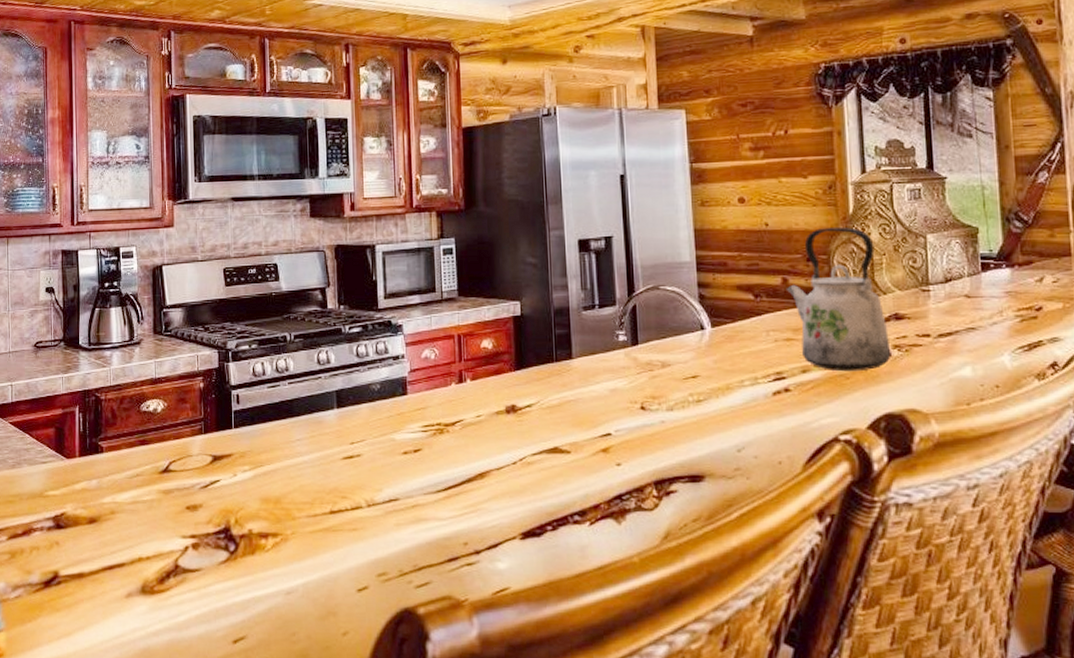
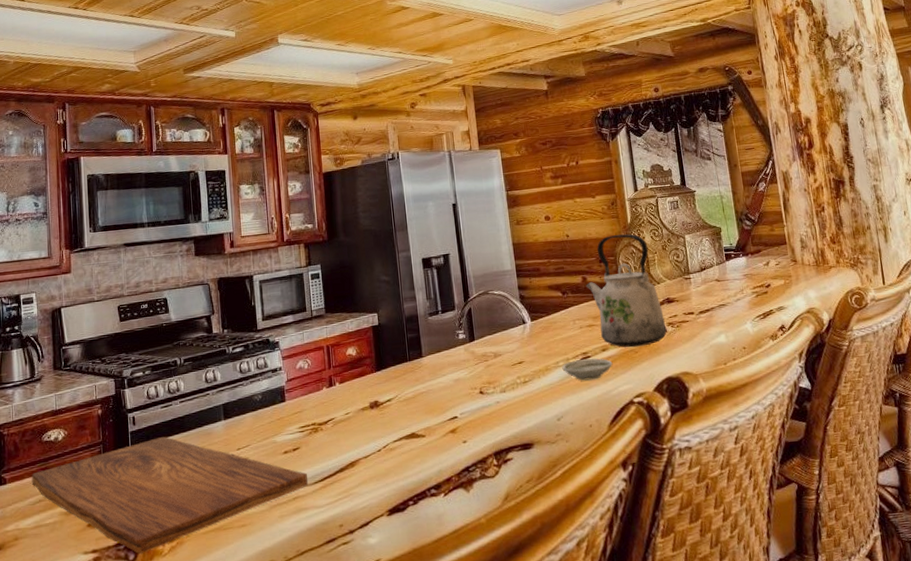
cutting board: none [129,420,430,545] -> present [31,437,309,554]
saucer: none [748,381,815,407] -> present [562,358,613,381]

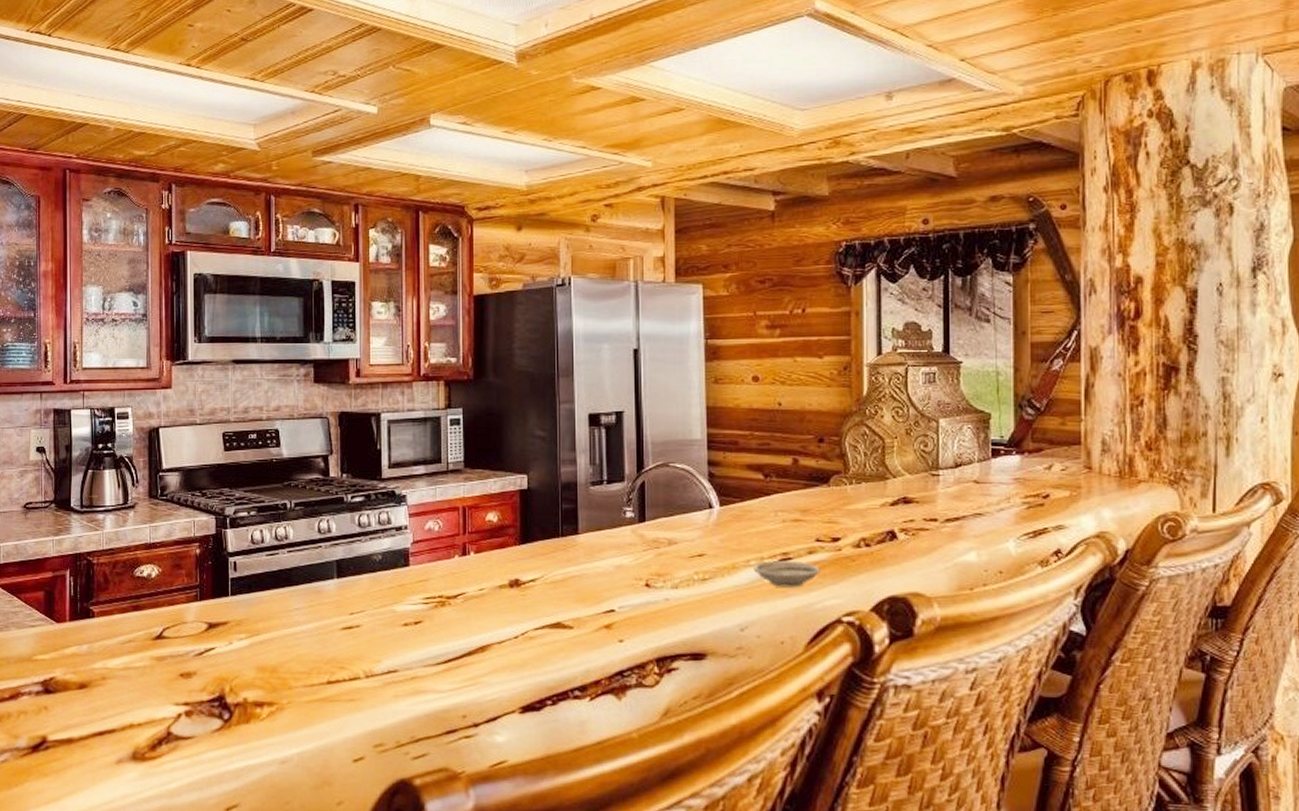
cutting board: present [31,437,309,554] -> none [121,589,430,714]
kettle: present [585,234,667,348] -> none [796,409,898,554]

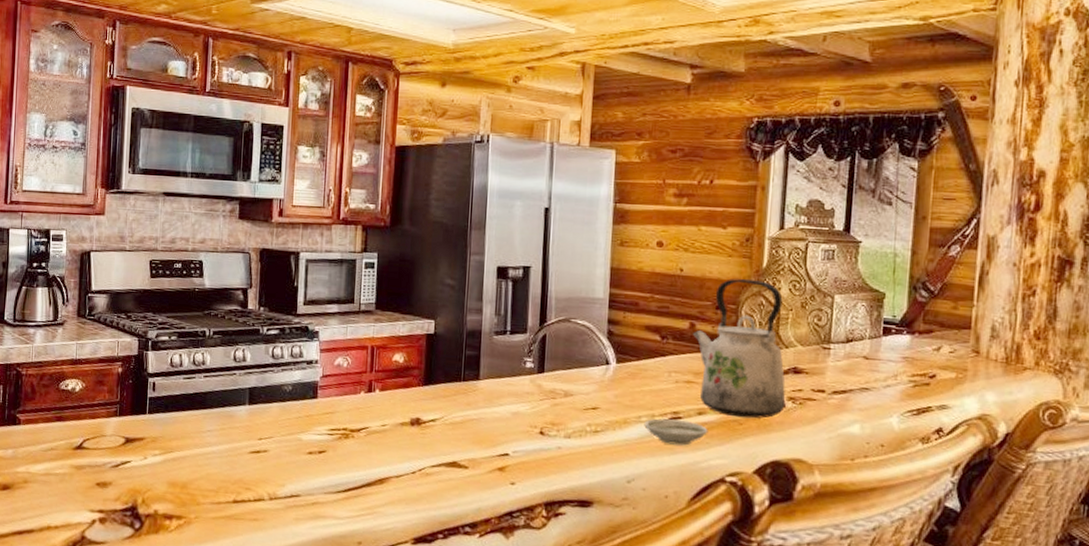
kettle: none [796,409,898,554] -> present [692,279,786,419]

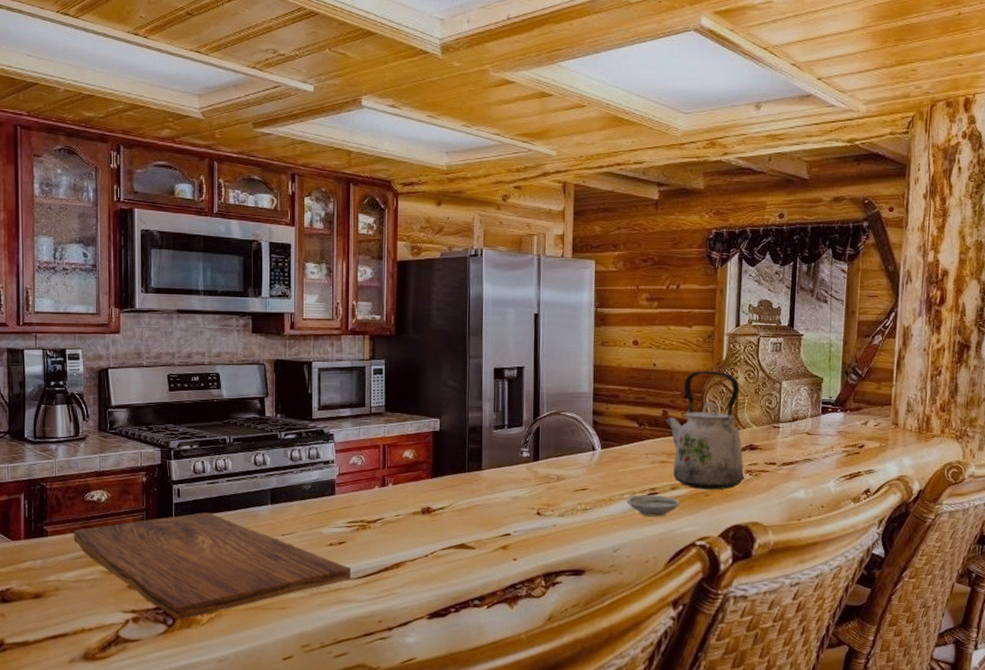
cutting board: none [45,409,331,524] -> present [73,512,351,620]

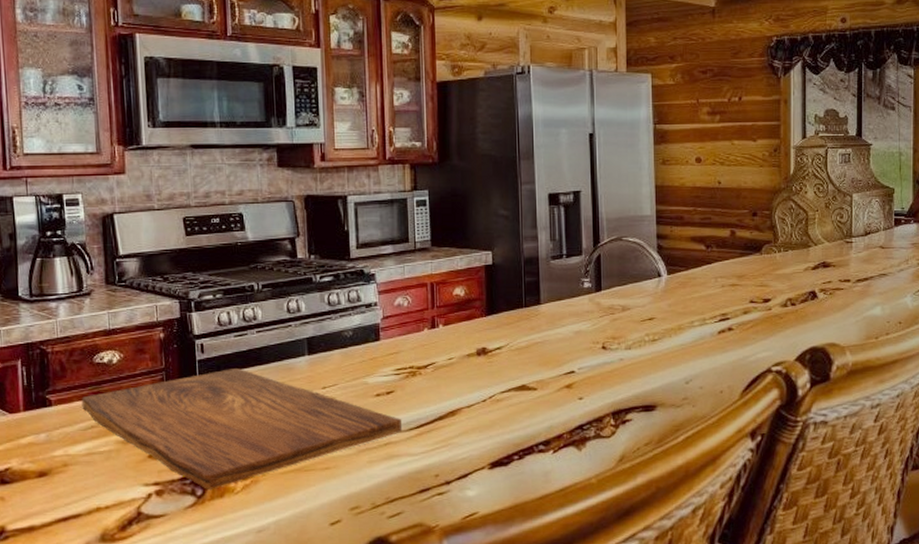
saucer: present [626,495,681,517] -> none [697,321,754,344]
kettle: present [665,371,744,491] -> none [733,186,818,313]

